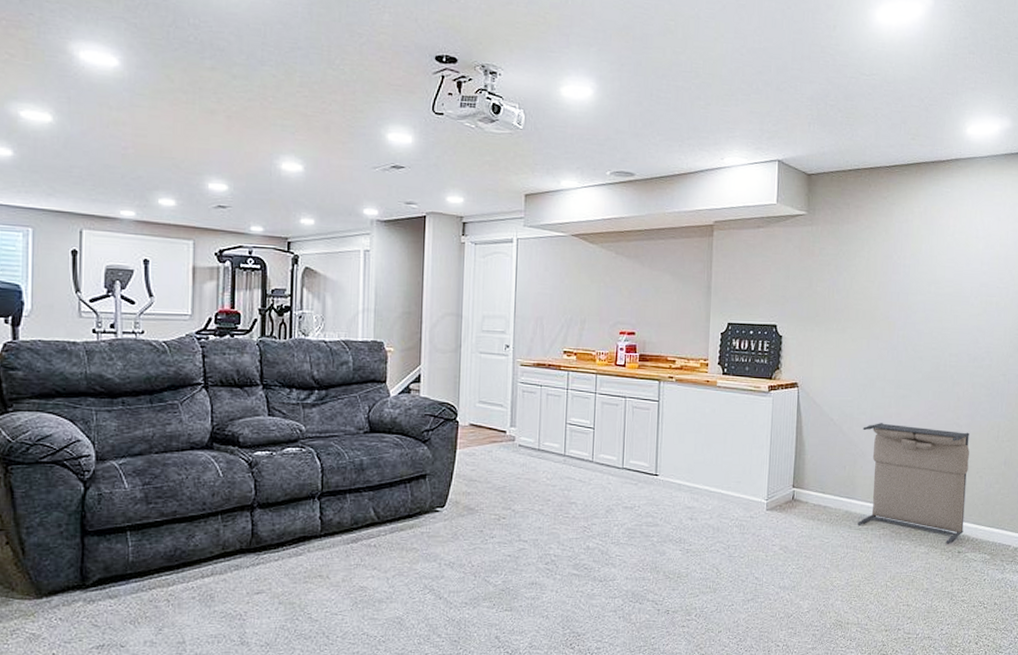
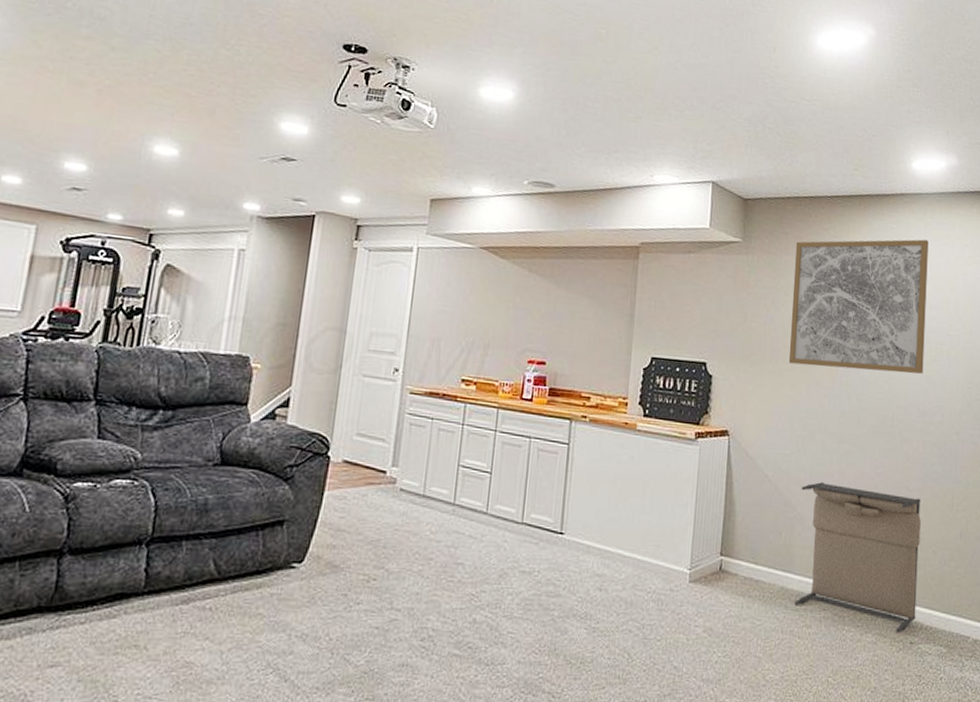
wall art: none [850,201,981,325] -> present [788,239,929,374]

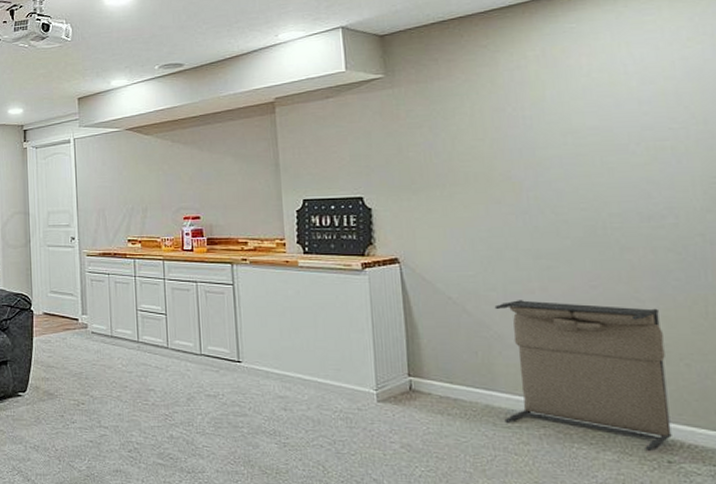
wall art: present [788,239,929,374] -> none [448,31,640,186]

